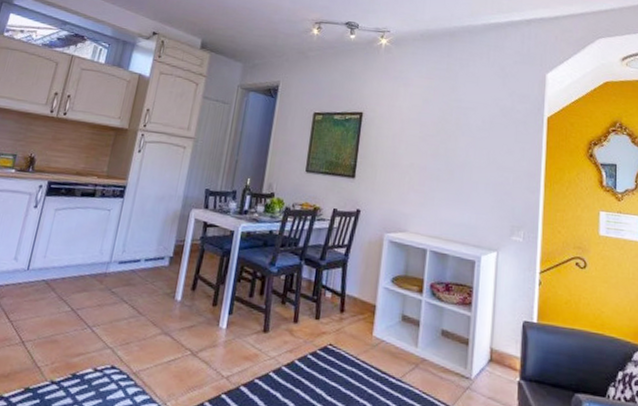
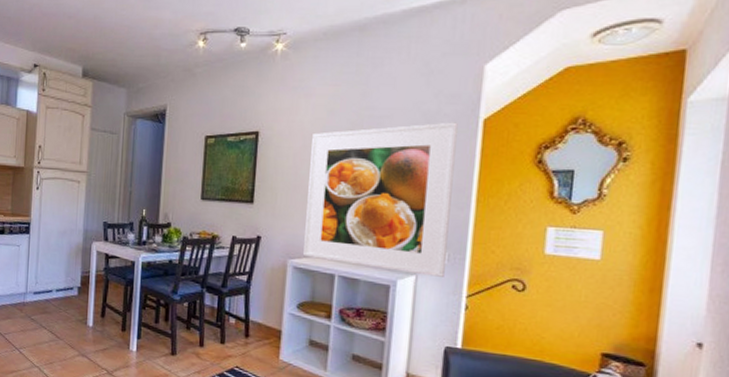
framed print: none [399,117,528,254] -> present [303,122,458,277]

